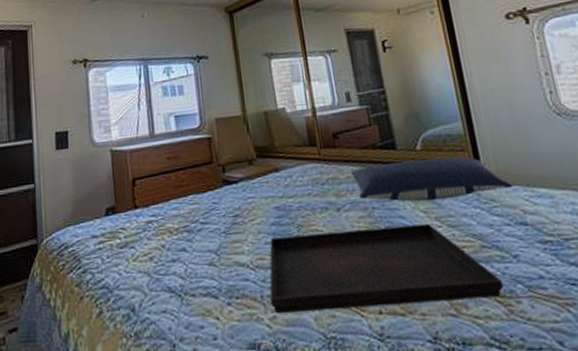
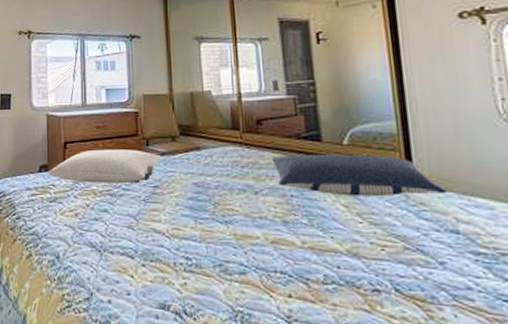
pillow: none [115,178,240,222] -> present [48,149,162,184]
serving tray: present [269,224,503,313] -> none [182,212,424,300]

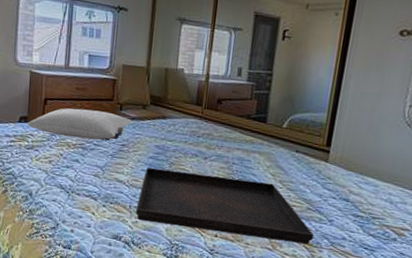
serving tray: none [182,212,424,300] -> present [136,168,314,244]
pillow: present [272,154,448,197] -> none [224,131,350,173]

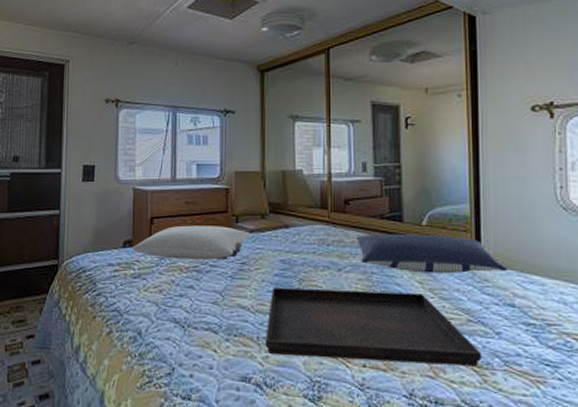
pillow: none [224,131,350,173] -> present [356,233,509,274]

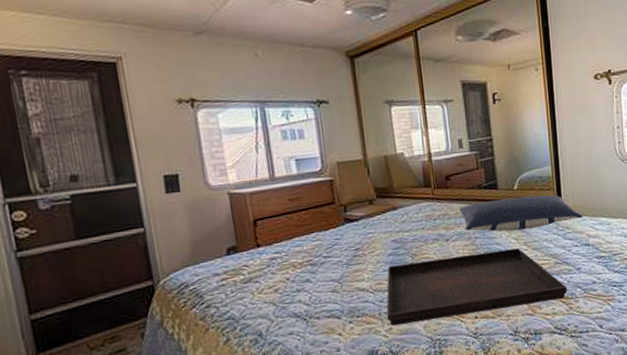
pillow: present [132,225,251,260] -> none [237,217,361,259]

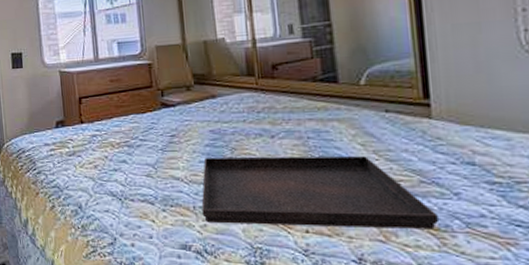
pillow: present [459,194,584,232] -> none [288,94,465,135]

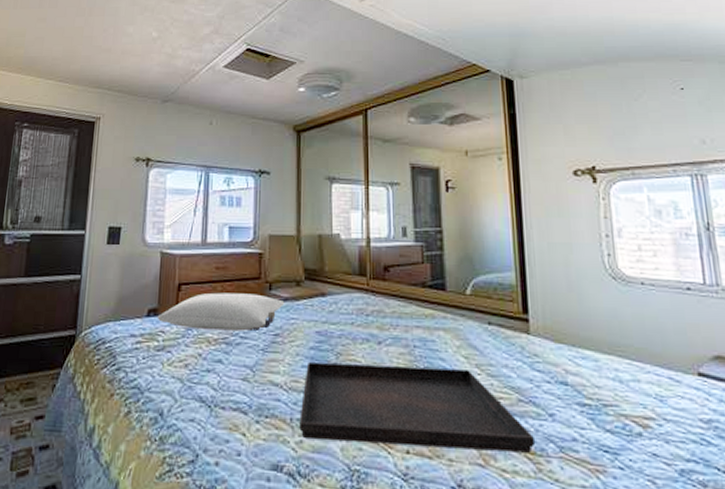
pillow: none [64,101,178,136] -> present [157,292,285,332]

